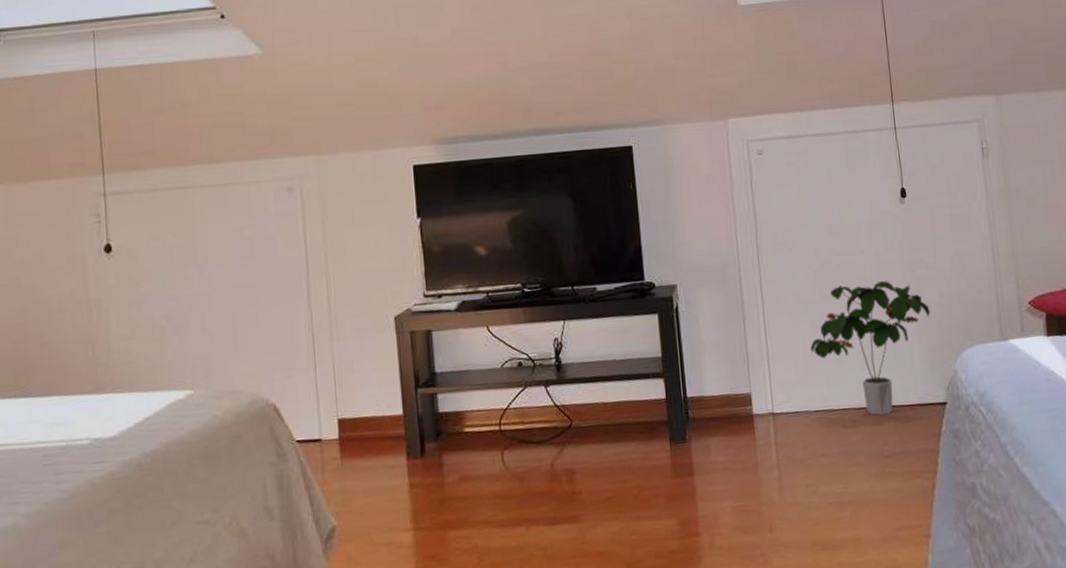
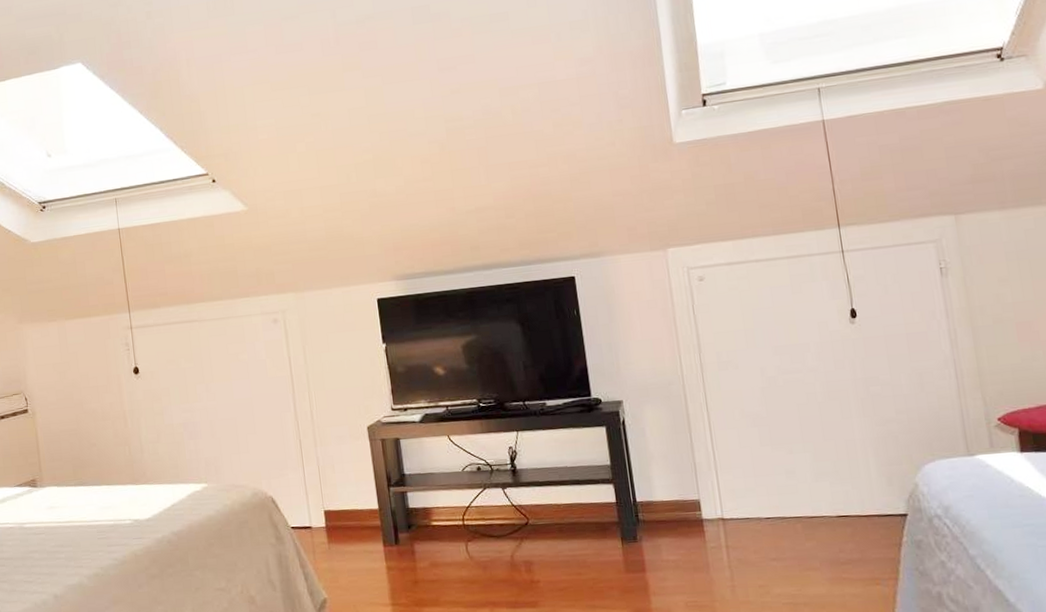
potted plant: present [810,281,930,416] -> none [759,397,887,524]

